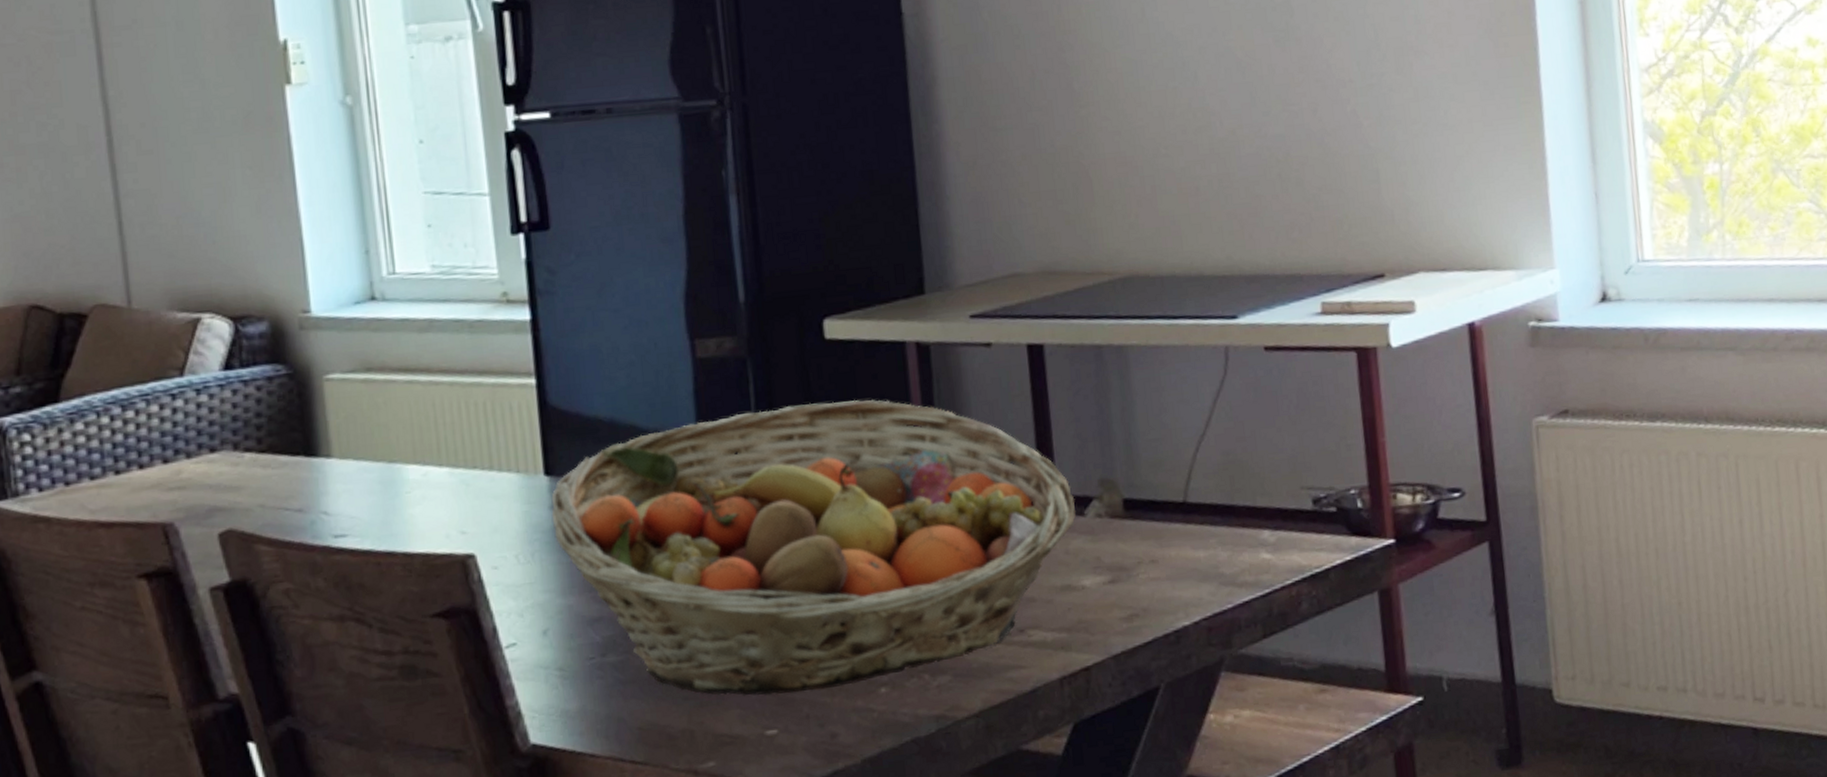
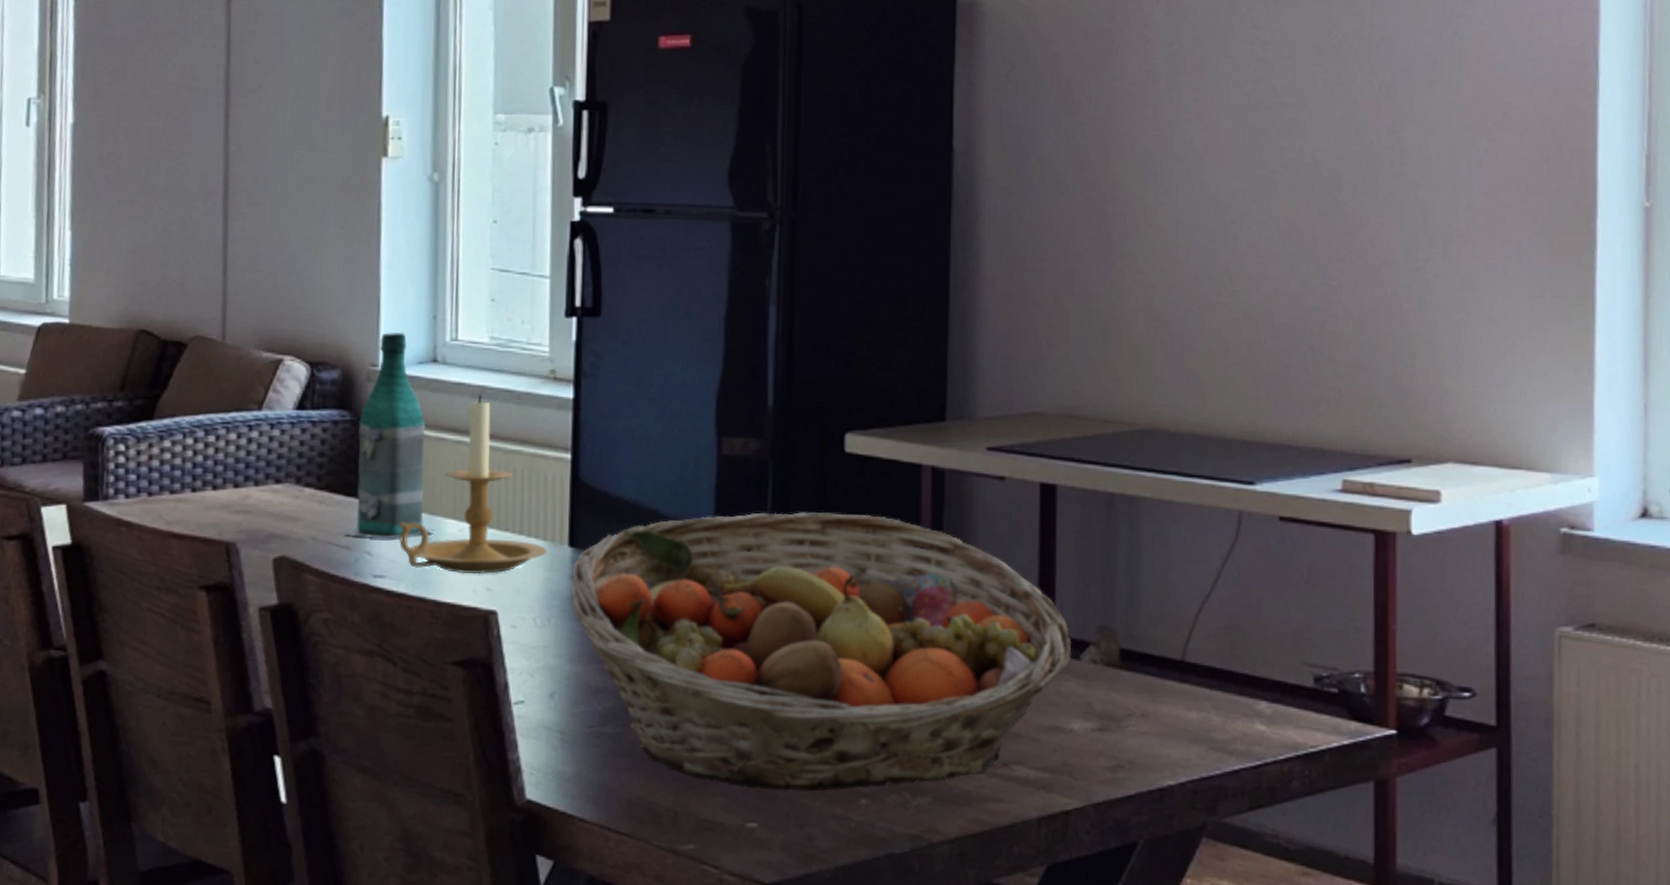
bottle: none [295,272,395,498] -> present [344,332,434,539]
candle holder: none [354,328,522,521] -> present [398,395,547,575]

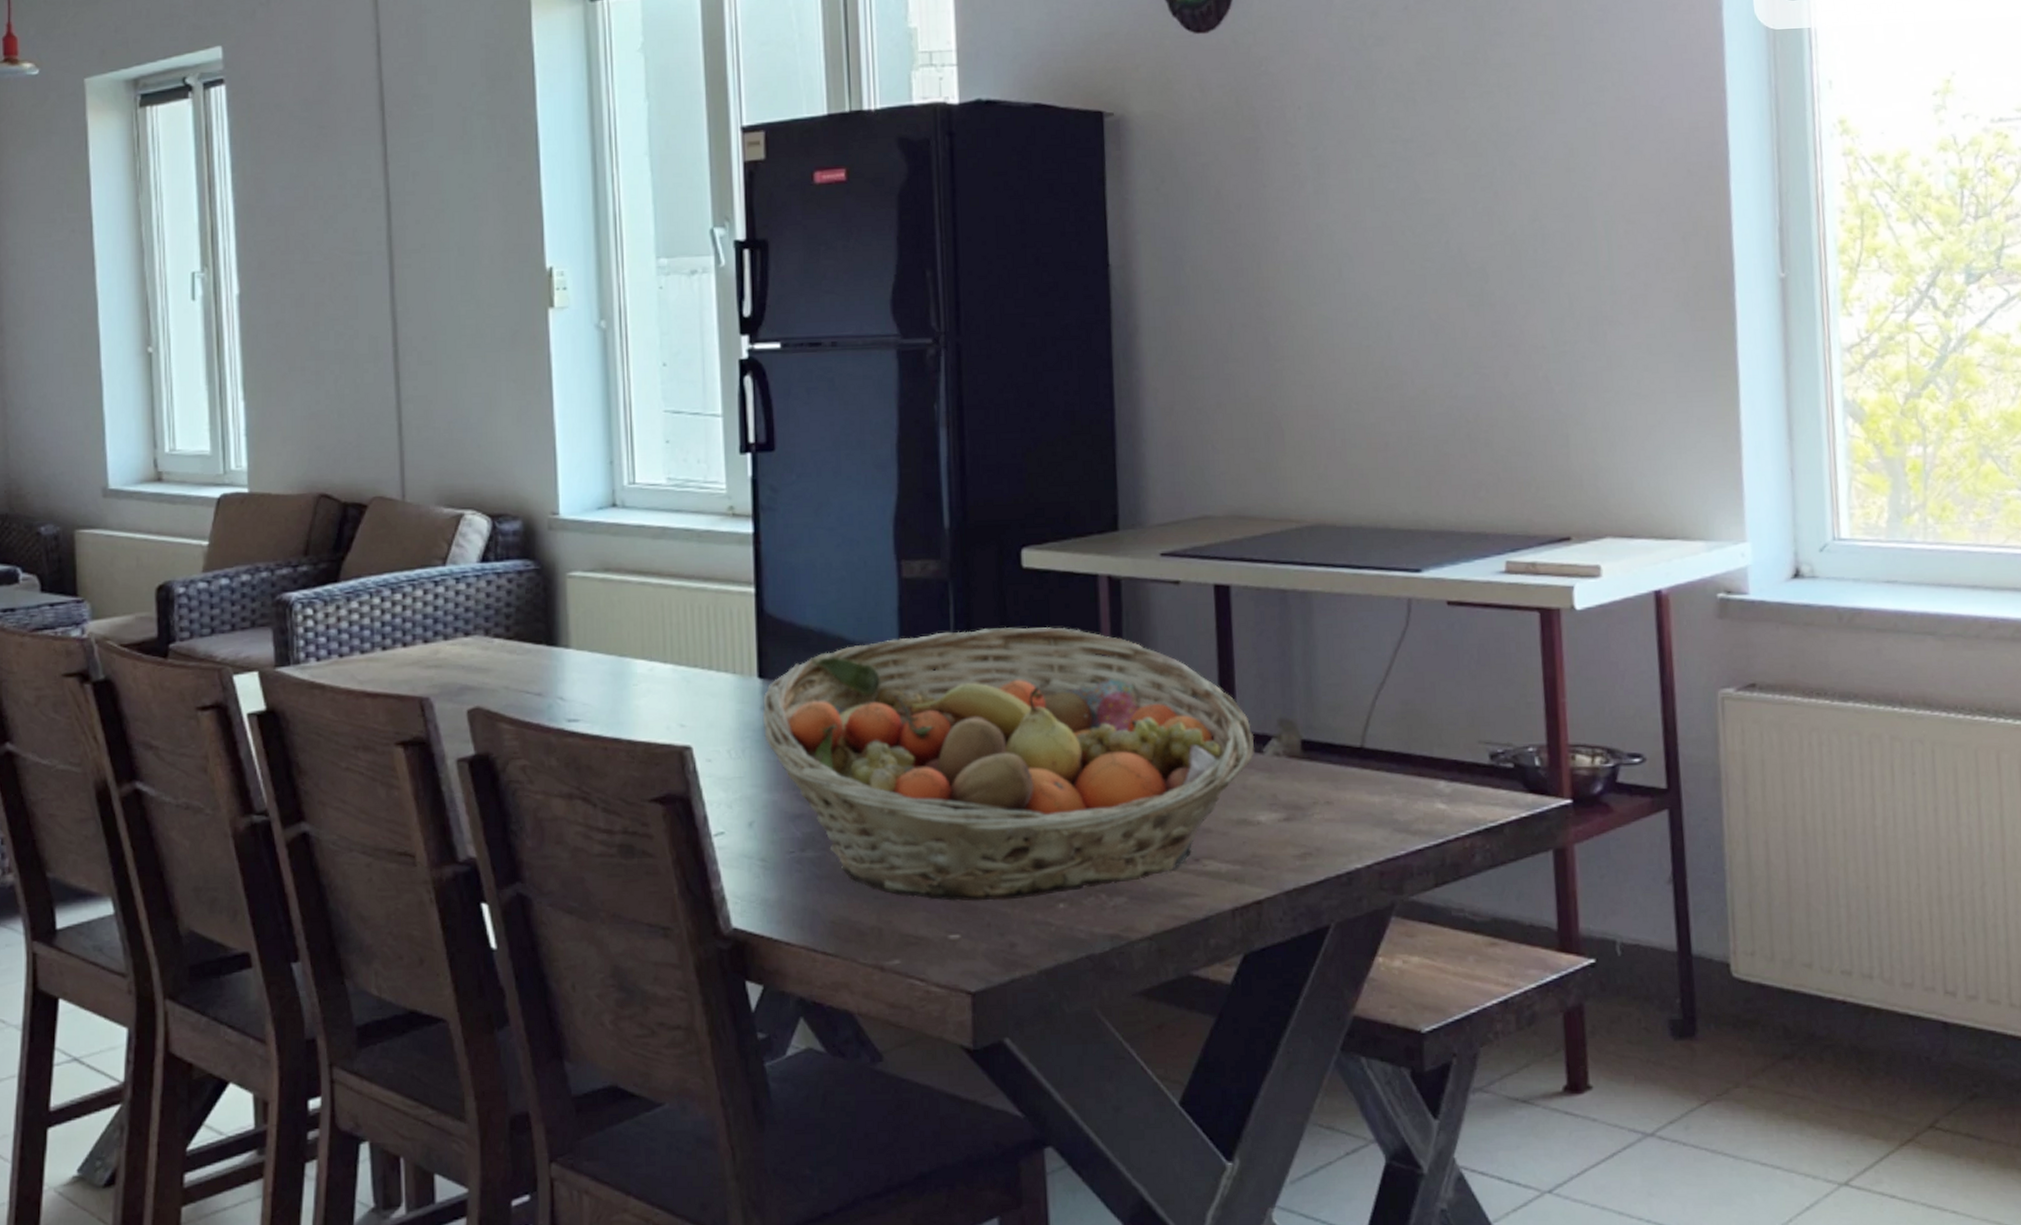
bottle: present [344,332,434,539] -> none [536,479,625,684]
candle holder: present [398,395,547,575] -> none [588,535,737,713]

